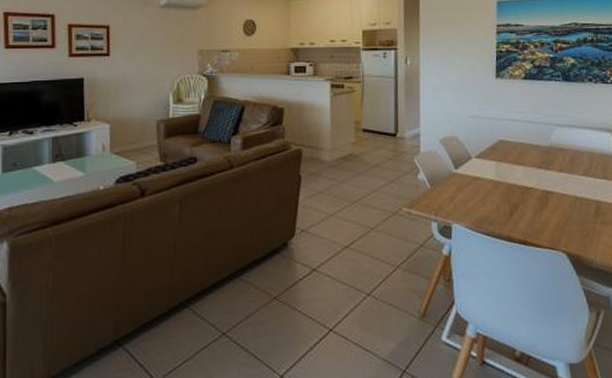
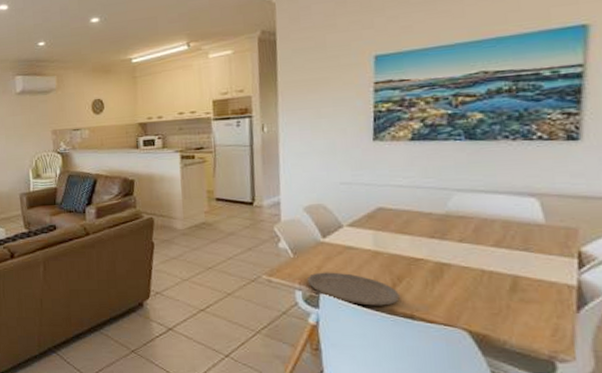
plate: none [442,202,516,234] -> present [308,272,400,306]

